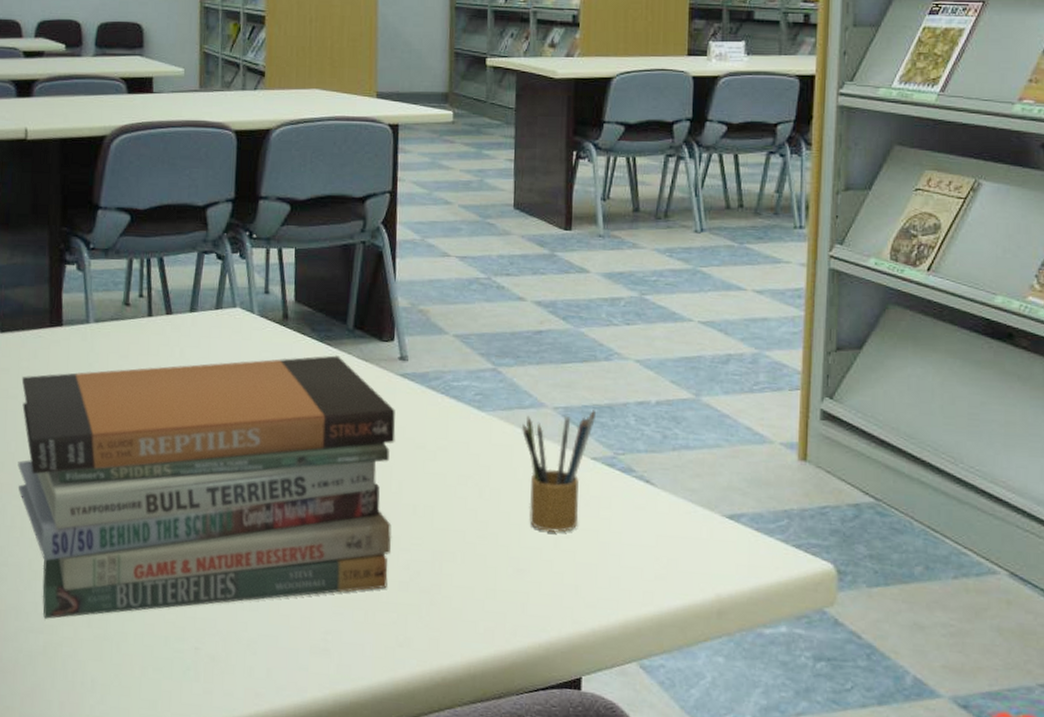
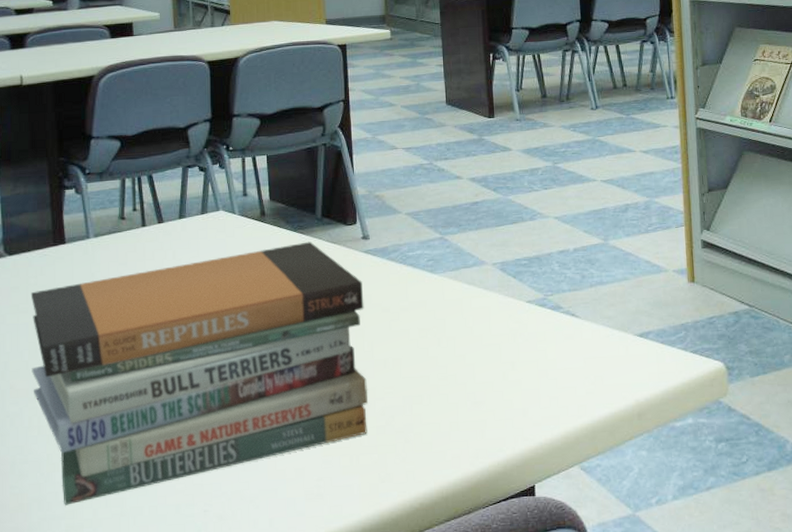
pencil box: present [521,408,595,533] -> none [467,260,527,368]

